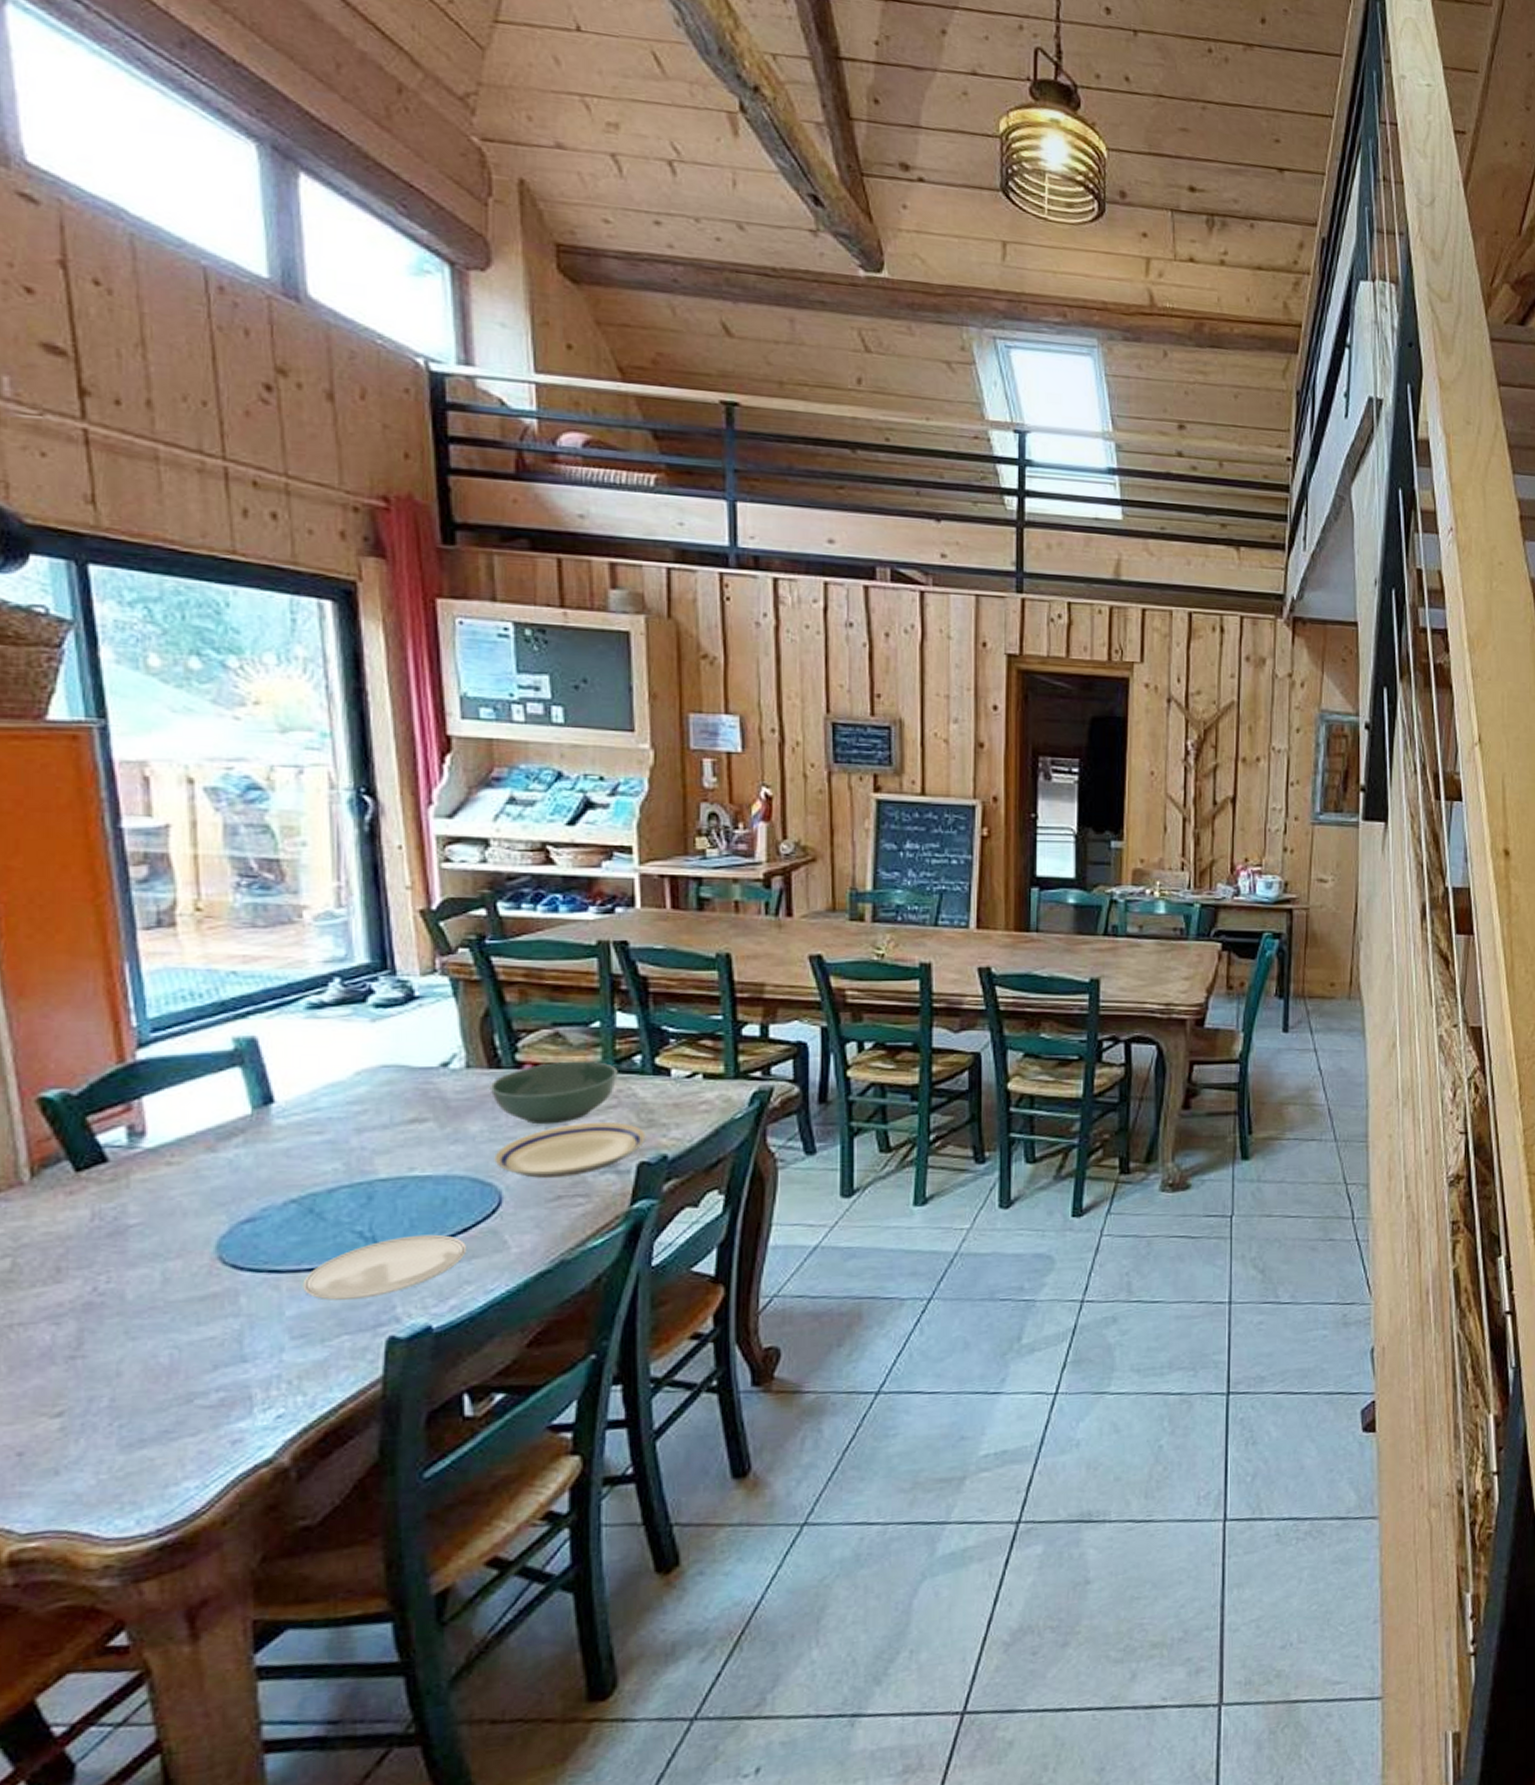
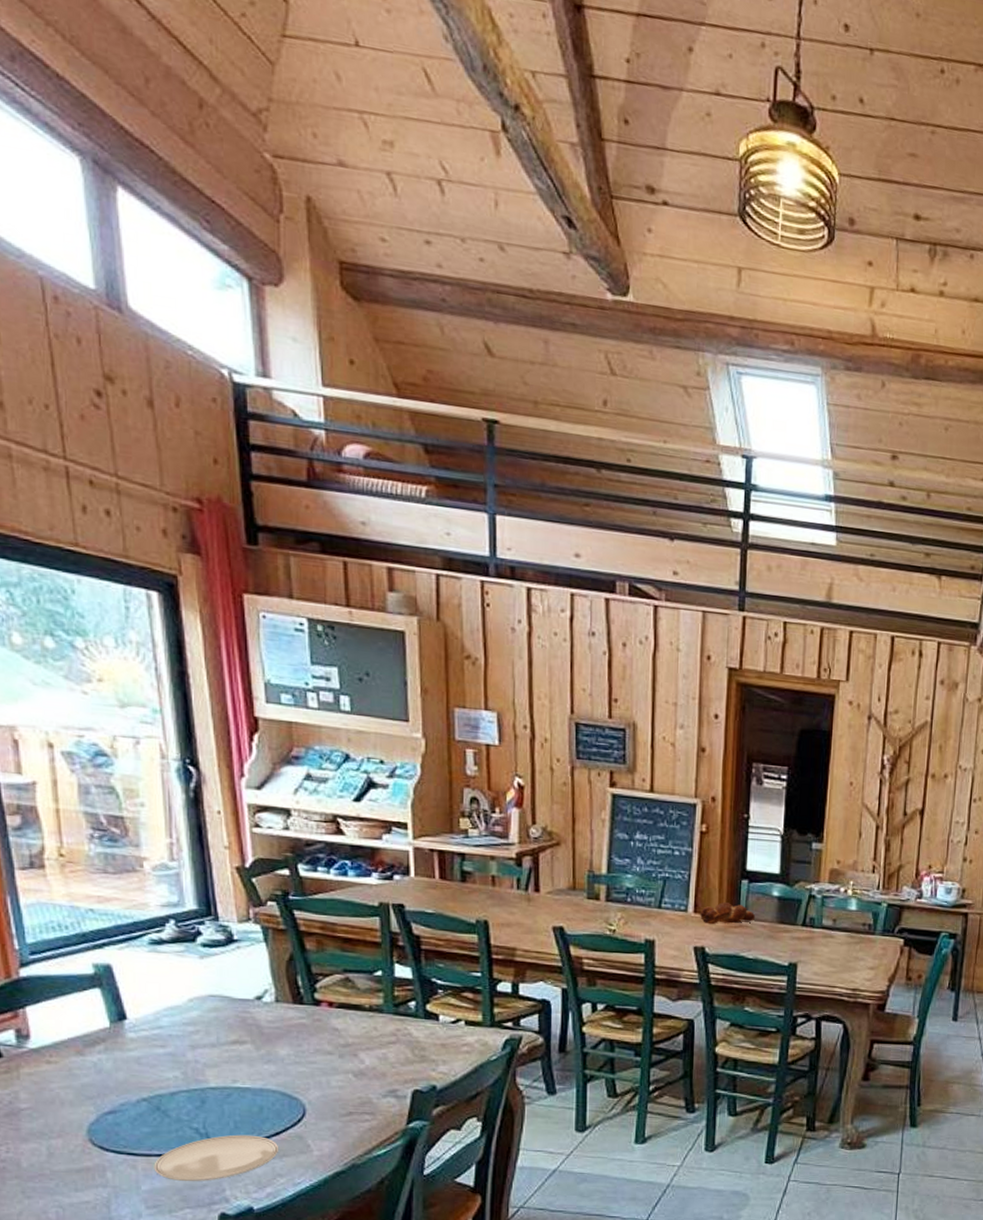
bowl: present [489,1061,618,1125] -> none [294,1002,396,1054]
plate: present [494,1121,646,1178] -> none [299,1054,419,1097]
bread loaf: none [984,915,1049,941] -> present [700,902,756,925]

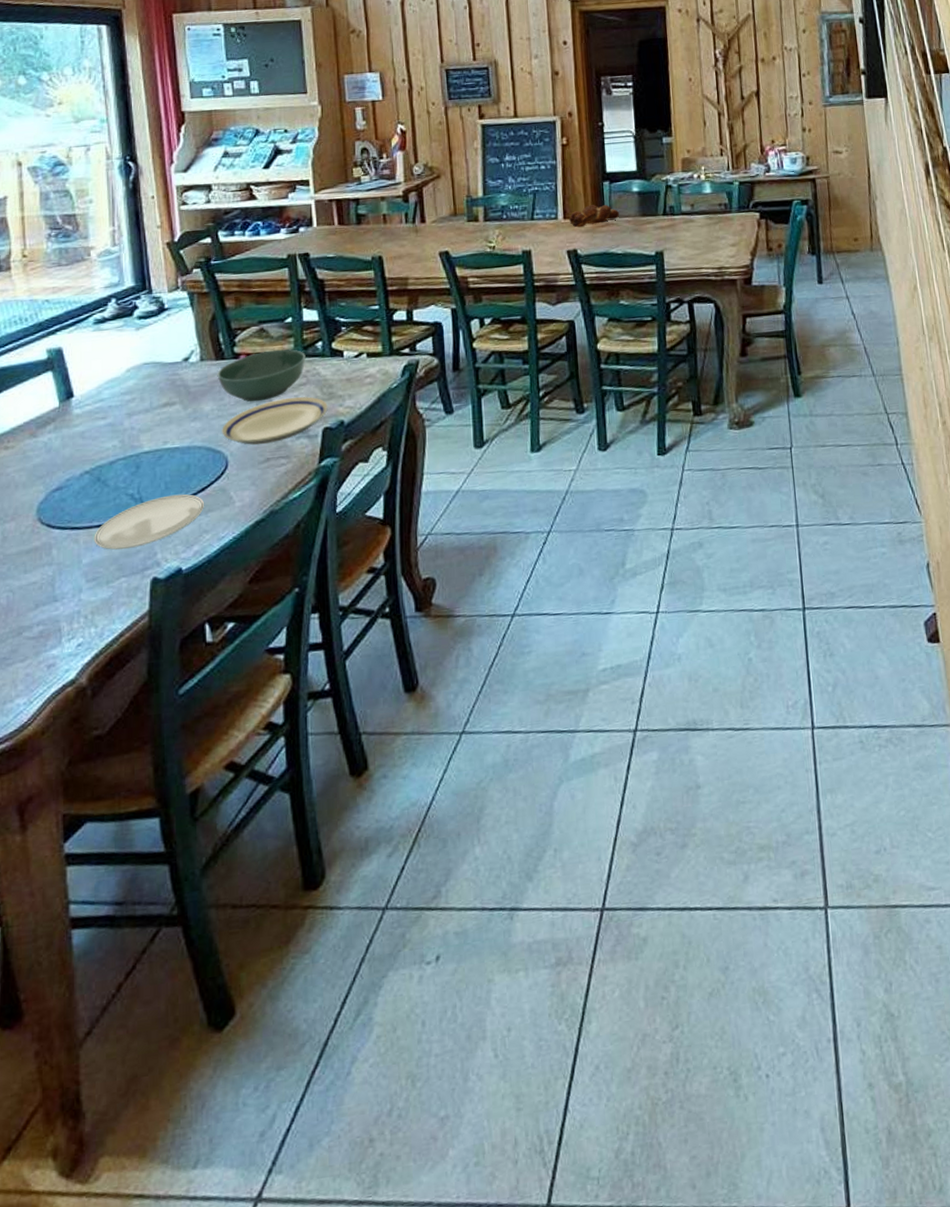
bowl: none [294,1002,396,1054] -> present [217,349,306,402]
plate: none [299,1054,419,1097] -> present [222,396,328,445]

